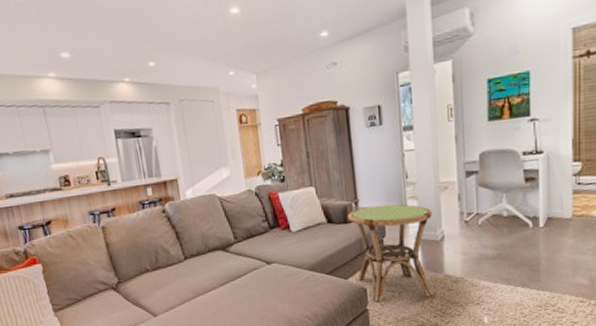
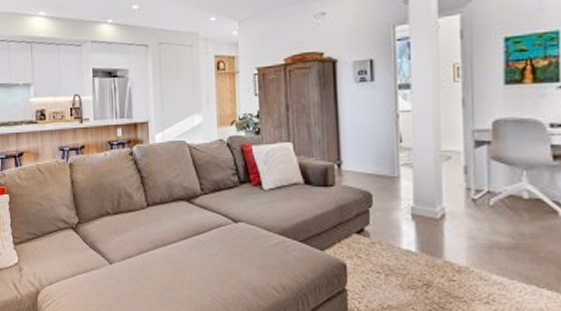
side table: present [347,204,433,302] -> none [328,170,431,285]

